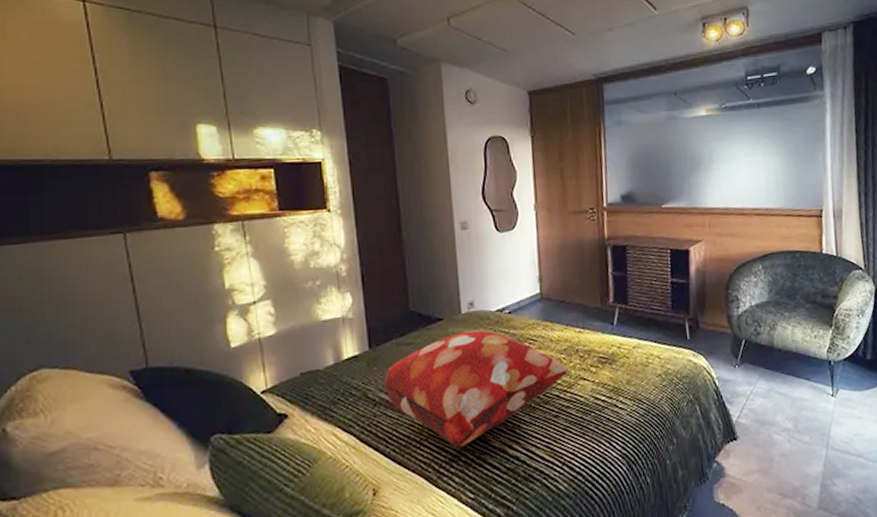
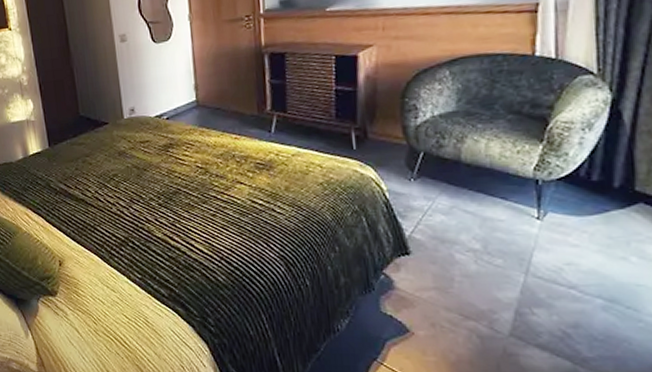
decorative pillow: present [384,329,568,448] -> none [62,133,224,235]

